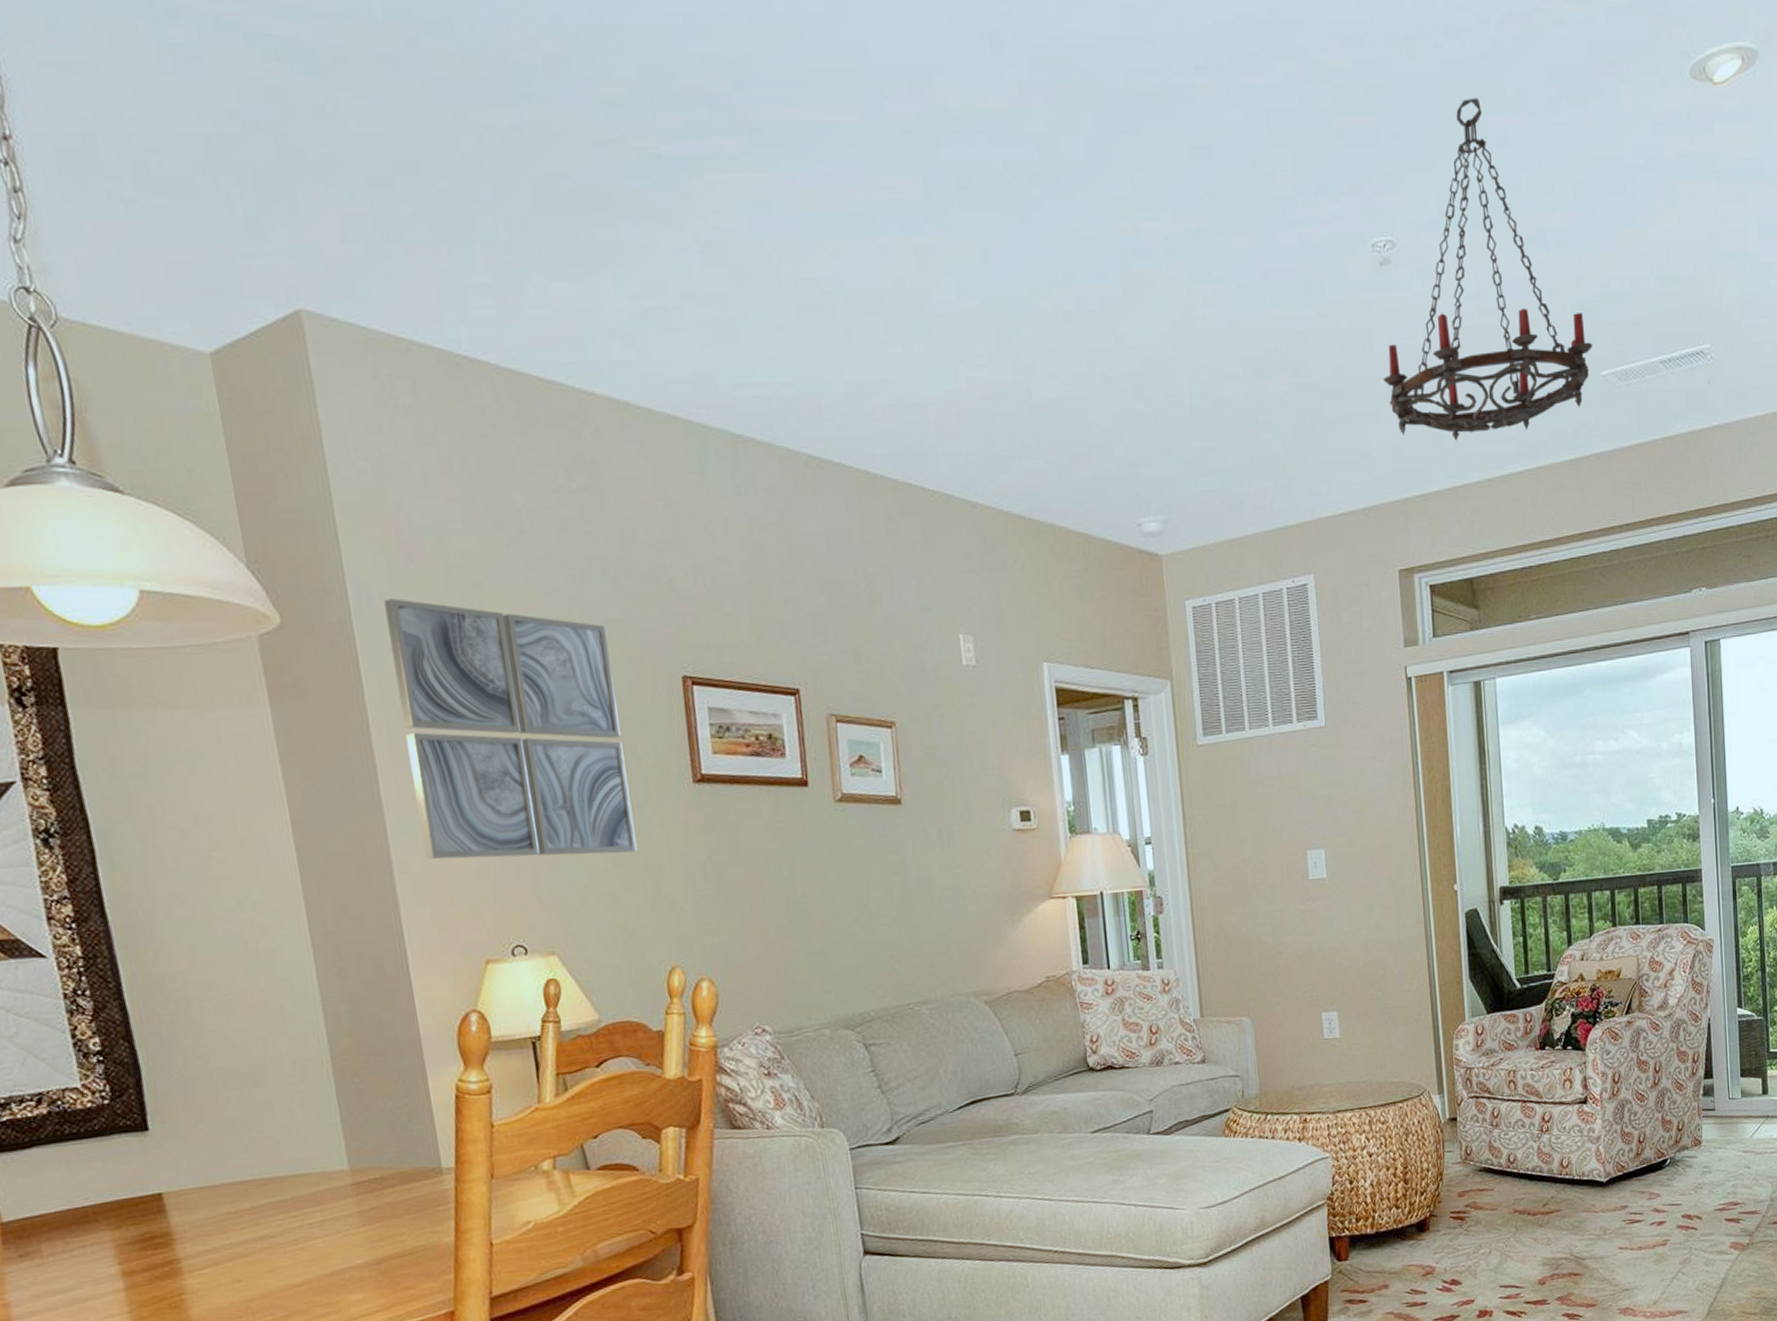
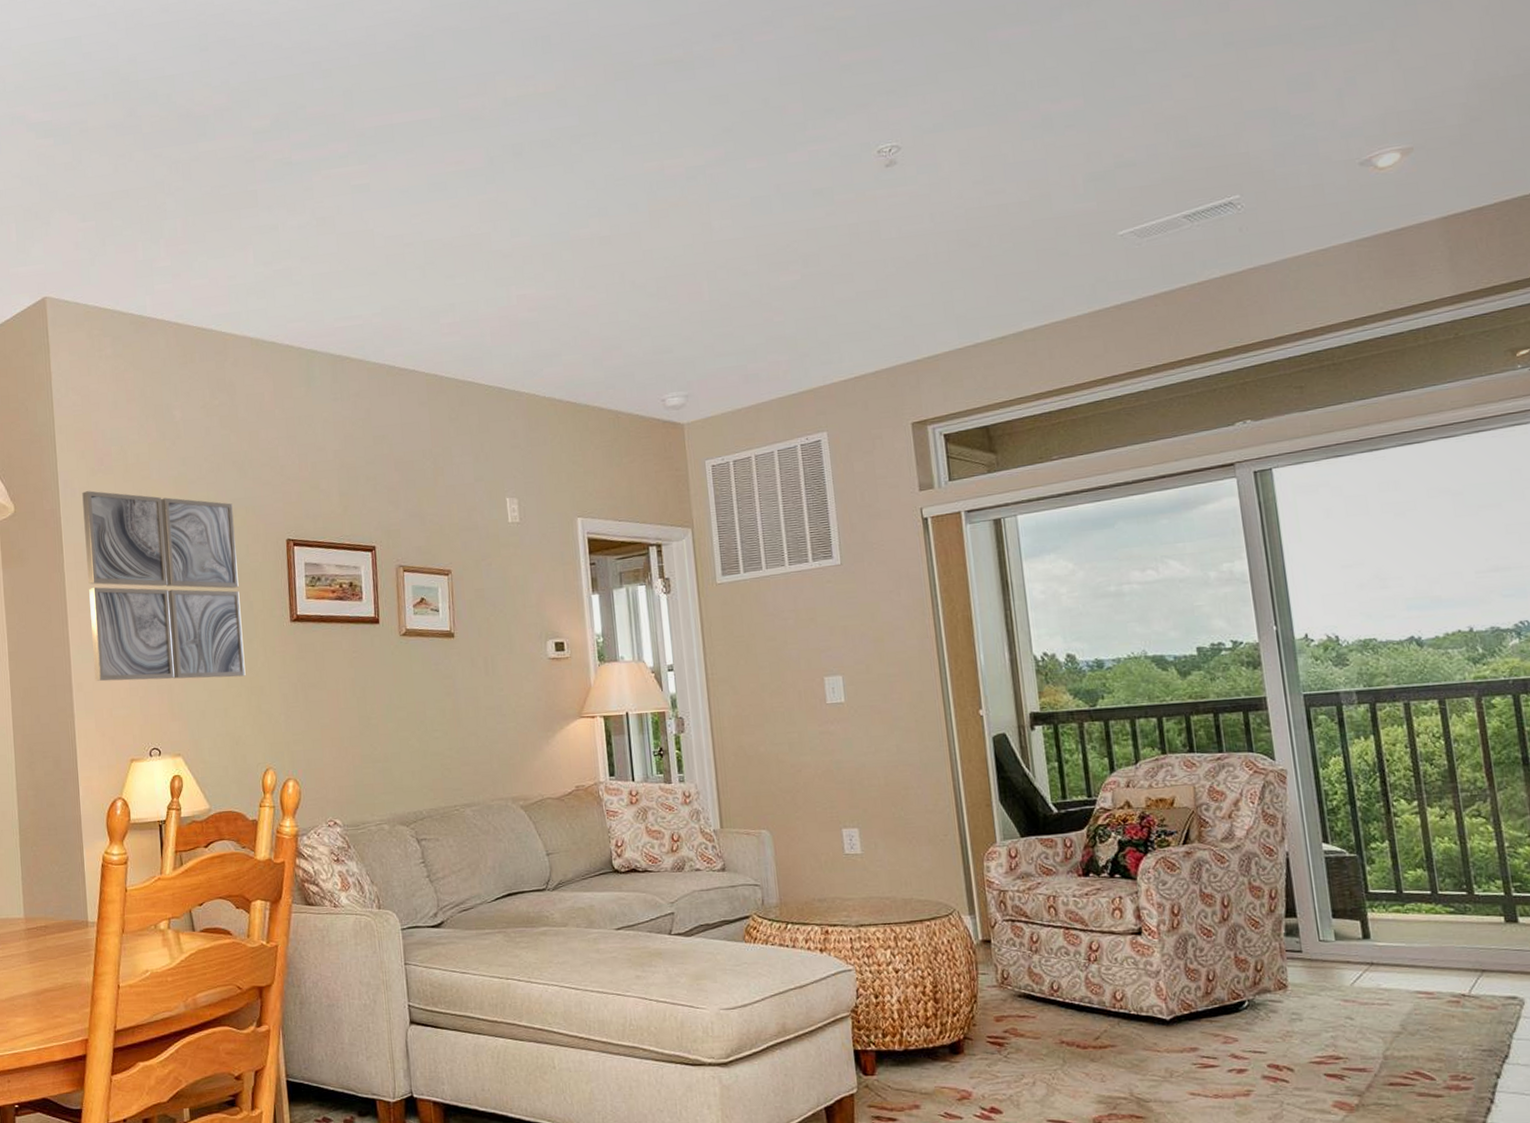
chandelier: present [1383,98,1593,441] -> none [892,18,1109,306]

